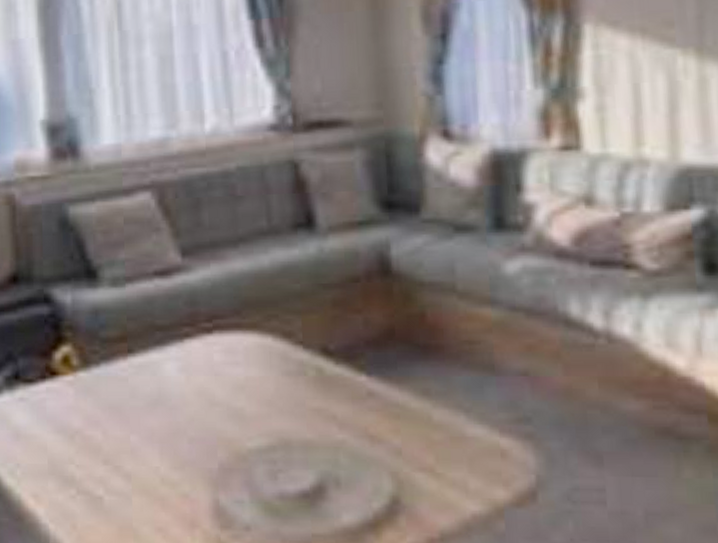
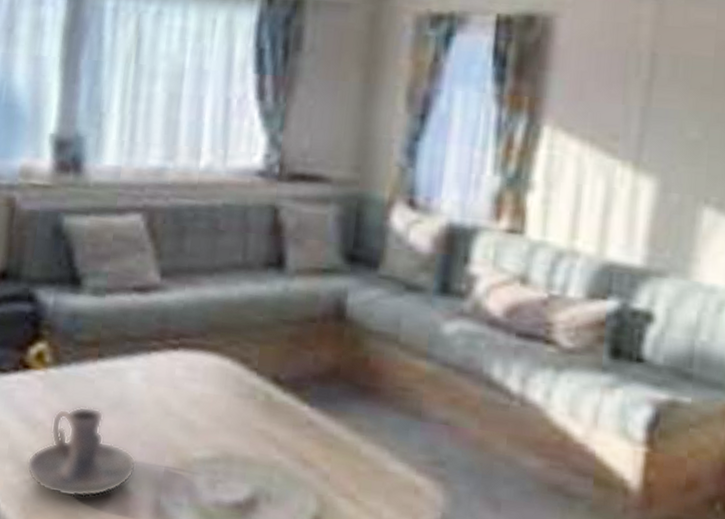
candle holder: none [70,408,188,508] -> present [26,406,137,498]

